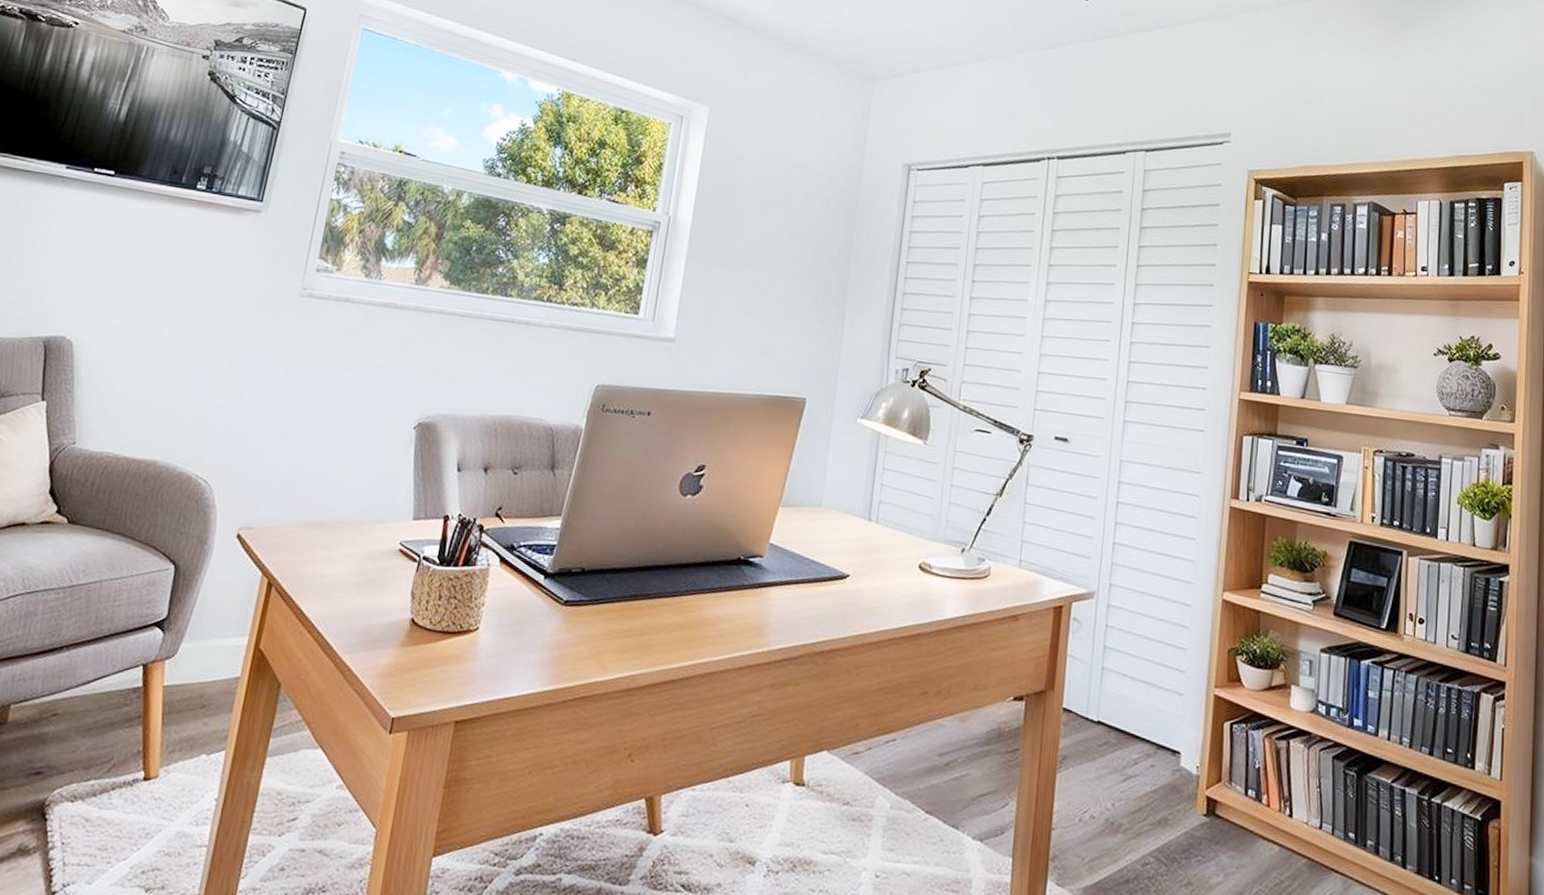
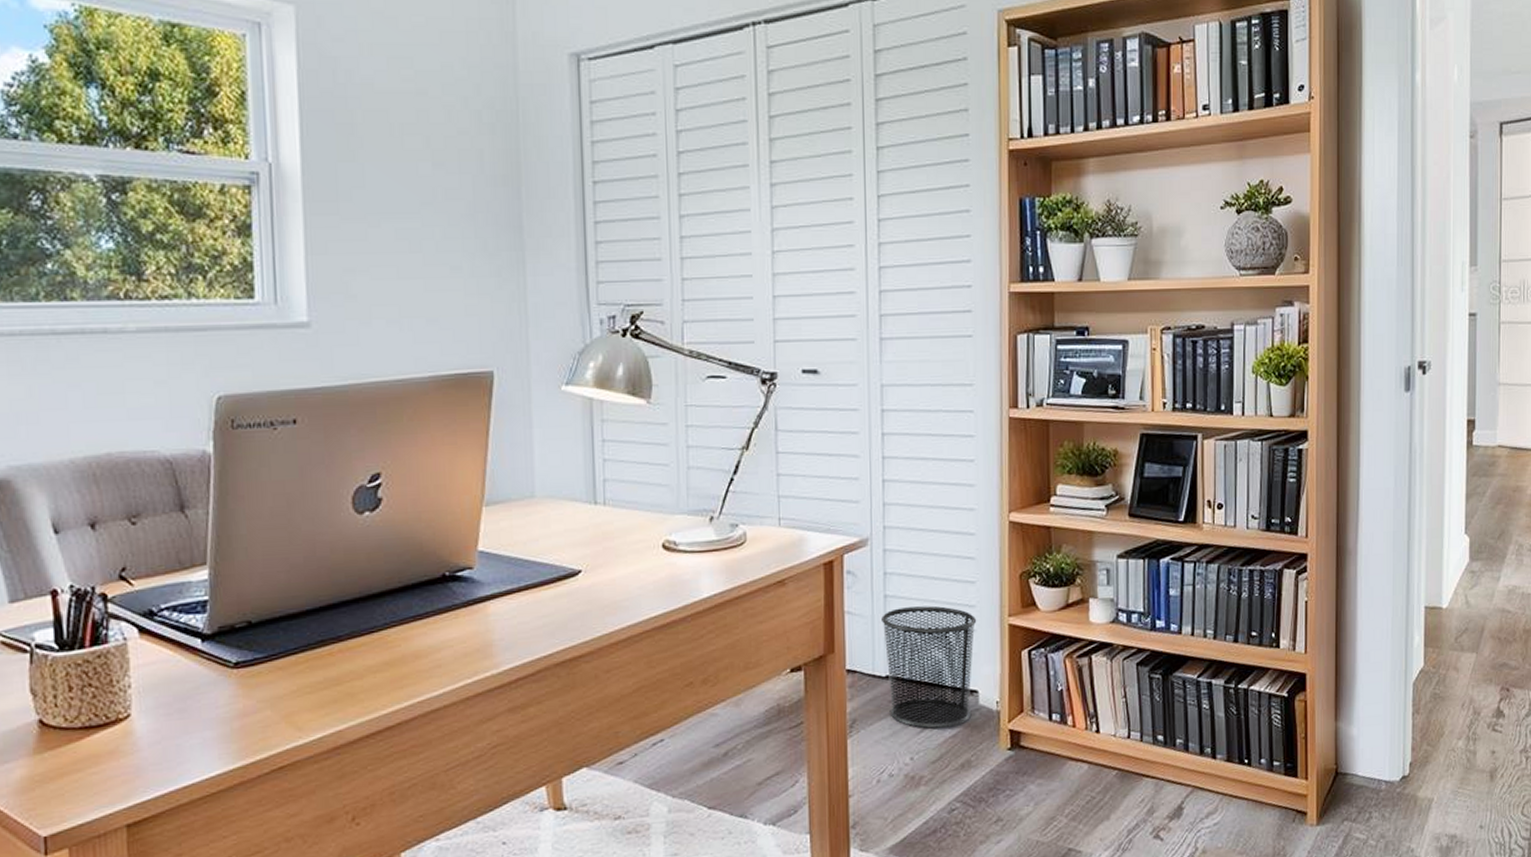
waste bin: none [1097,660,1185,783] -> present [882,605,977,729]

